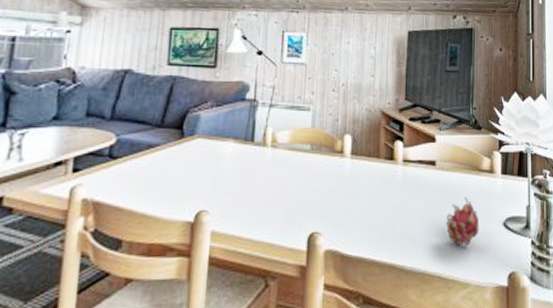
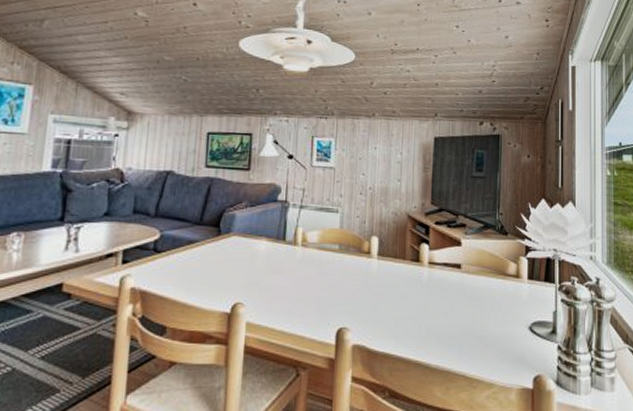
fruit: present [445,197,480,246] -> none [470,301,505,348]

